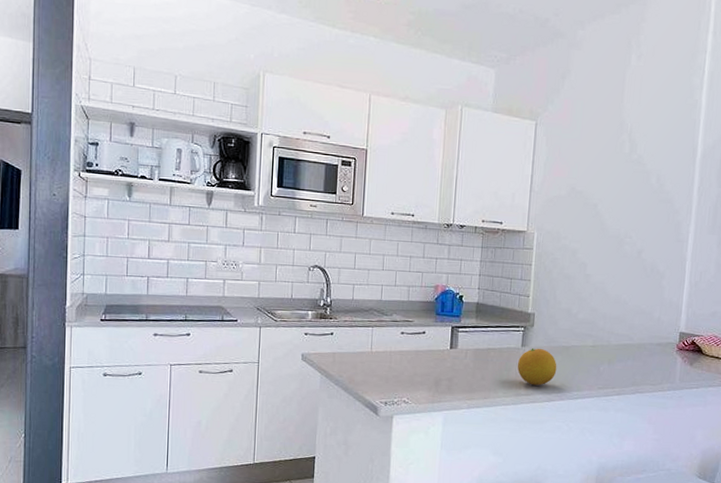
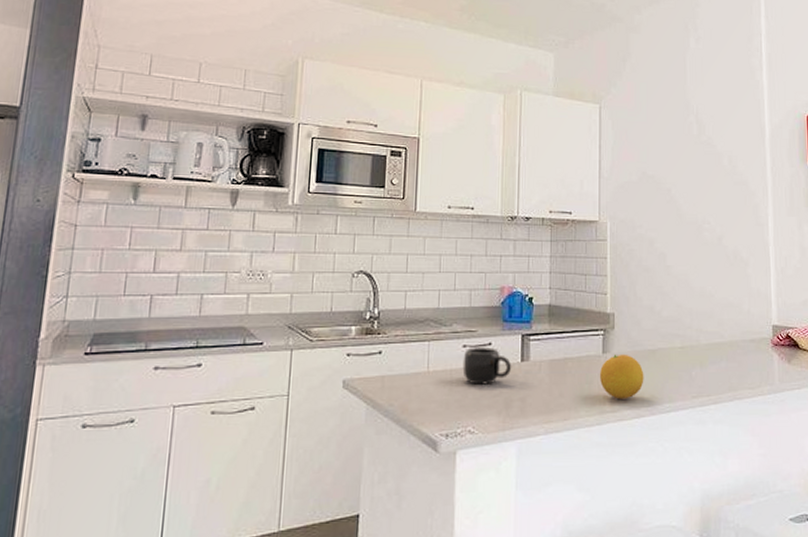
mug: none [400,334,442,366] -> present [462,347,512,385]

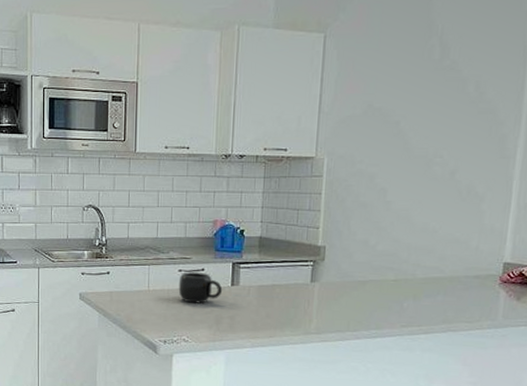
fruit: present [599,354,644,400] -> none [306,283,352,324]

